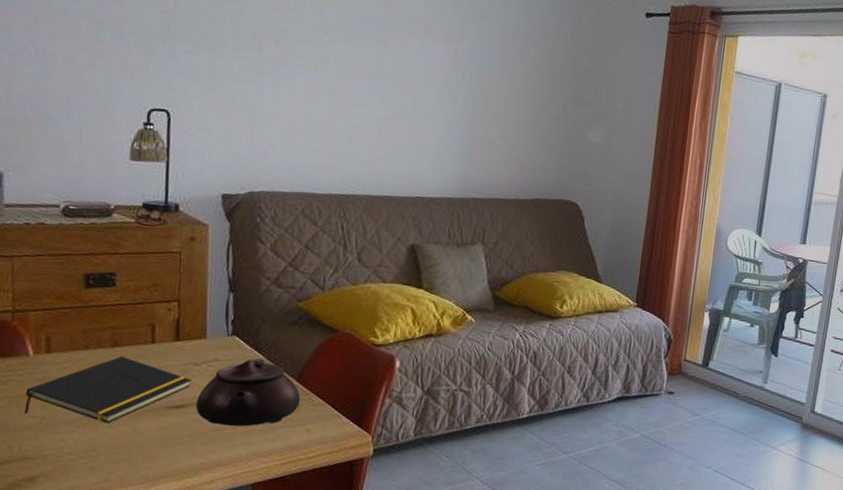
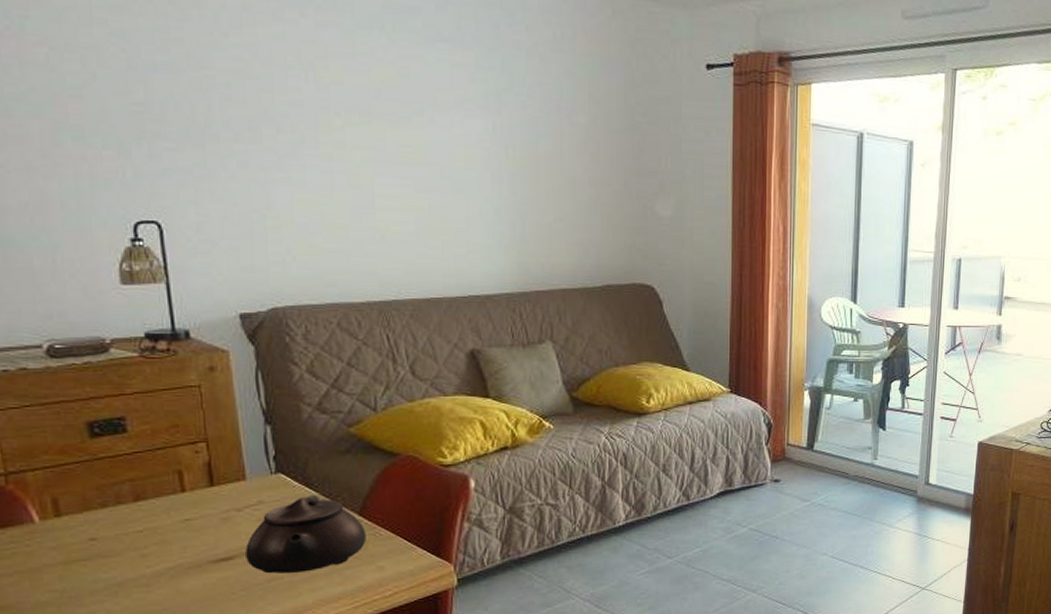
notepad: present [25,355,192,423] -> none [38,510,236,588]

